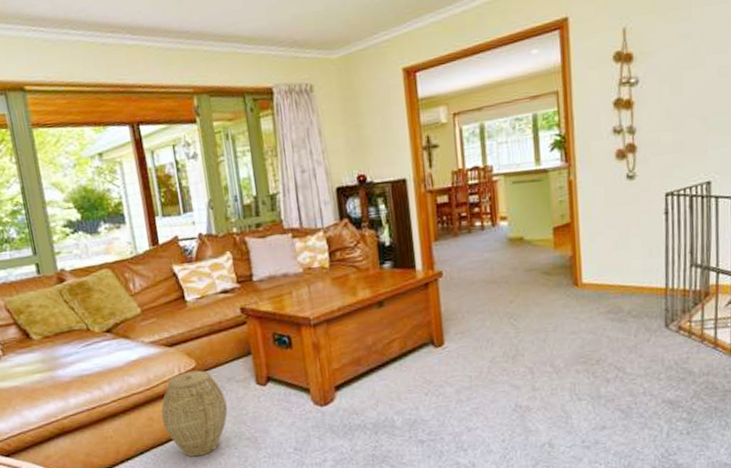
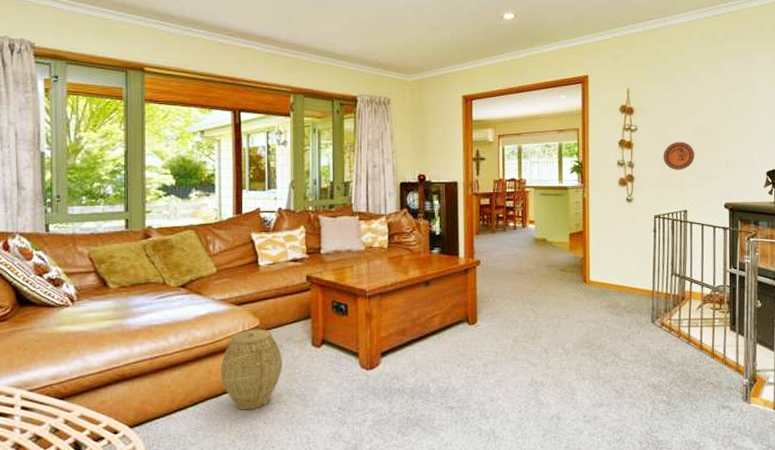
decorative plate: none [675,90,721,130] -> present [663,142,695,170]

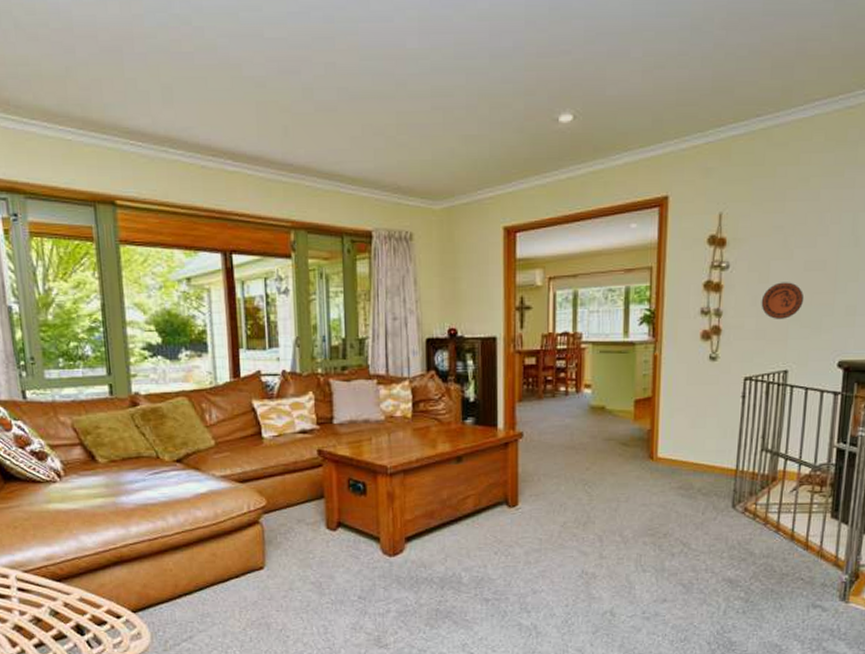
woven basket: present [220,329,282,410] -> none [225,509,294,597]

